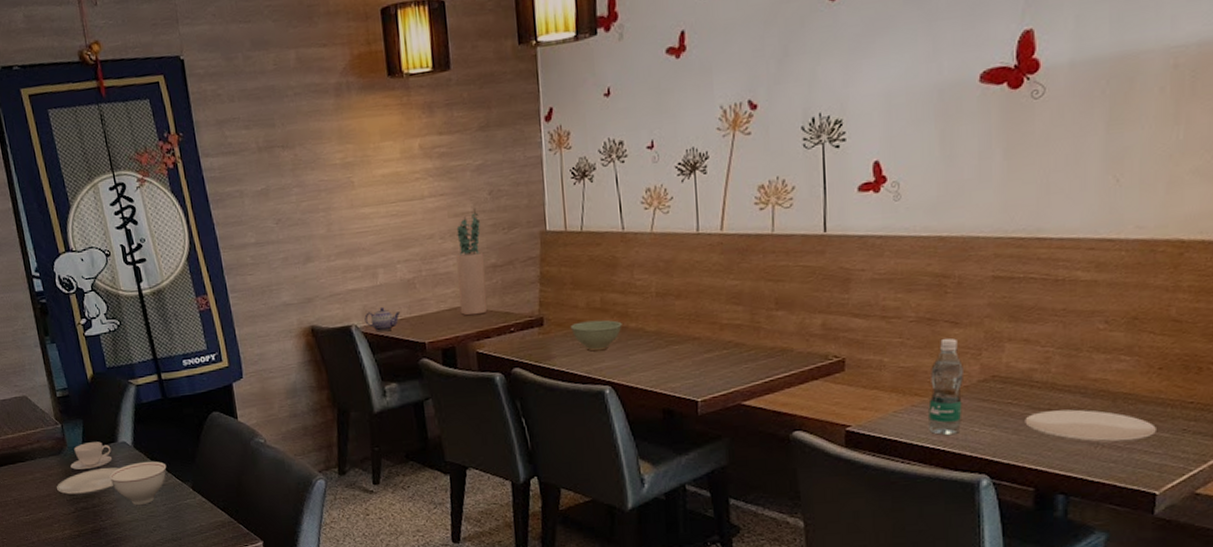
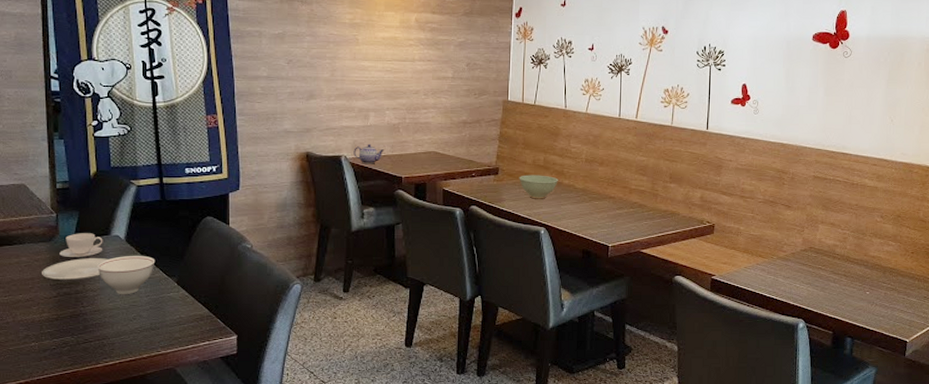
vase: present [456,208,488,317] -> none [433,75,458,161]
bottle: present [927,337,965,436] -> none [766,216,793,288]
plate: present [1025,409,1156,443] -> none [829,276,909,302]

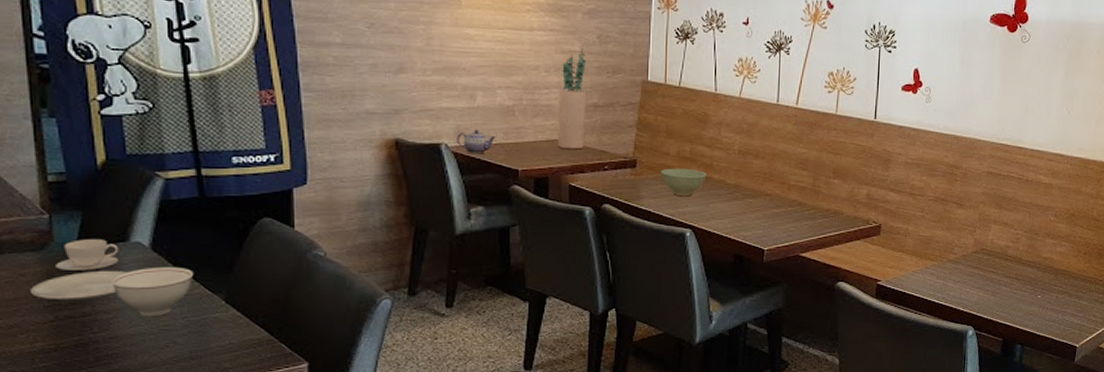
vase: none [433,75,458,161] -> present [557,48,587,151]

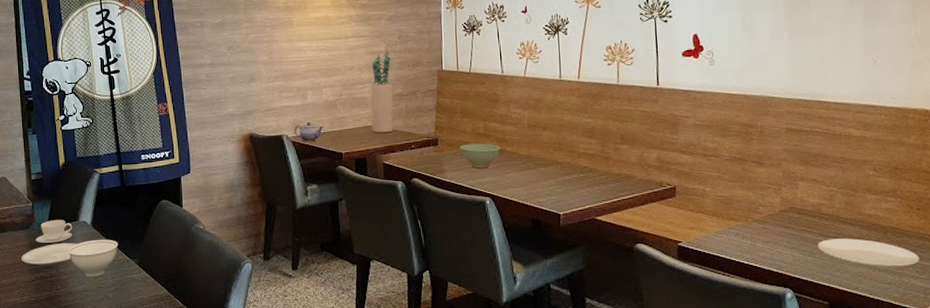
plate: none [1000,279,1080,306] -> present [817,238,919,267]

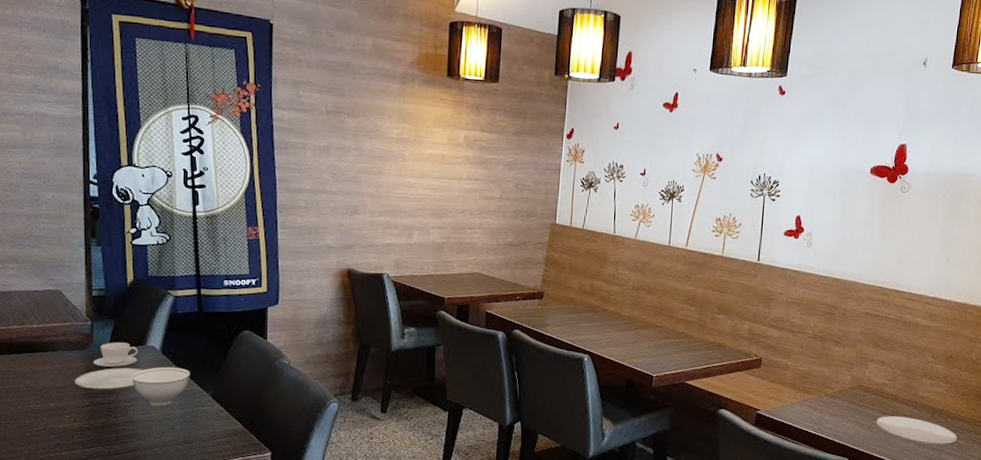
teapot: present [294,121,324,142] -> none [396,262,428,284]
vase: present [370,48,394,134] -> none [477,195,504,283]
bowl: present [459,143,501,169] -> none [564,300,604,326]

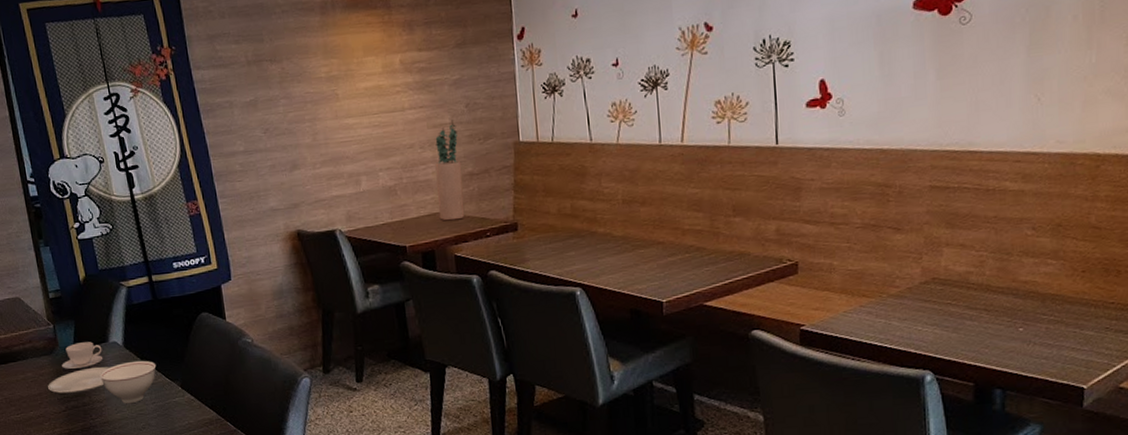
vase: none [477,195,504,283] -> present [435,120,465,222]
plate: present [876,416,957,444] -> none [963,309,1082,340]

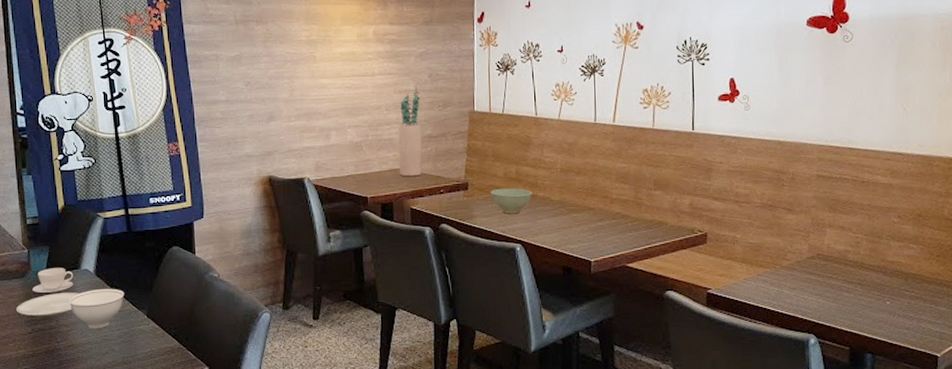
bowl: none [543,225,592,255] -> present [490,188,533,214]

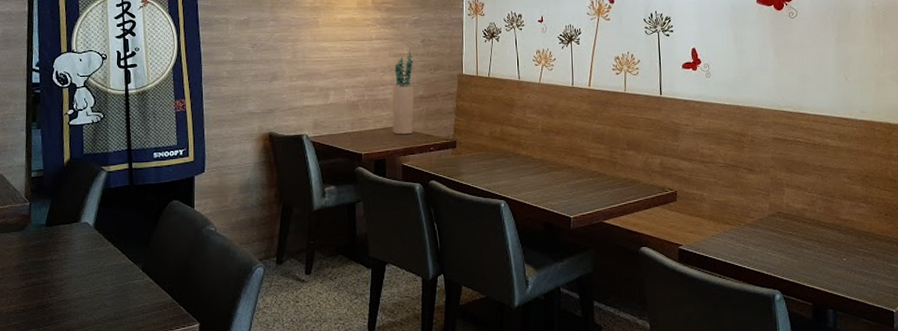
plate: present [17,293,79,316] -> none [12,246,77,270]
teacup: present [32,268,74,293] -> none [30,221,73,246]
bowl: present [68,288,125,330] -> none [64,241,122,284]
bowl: present [490,188,533,214] -> none [477,147,516,172]

